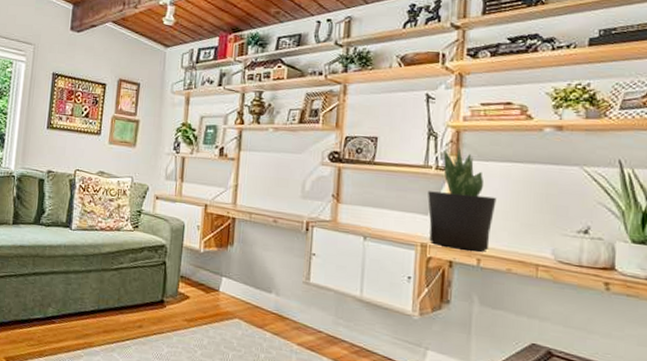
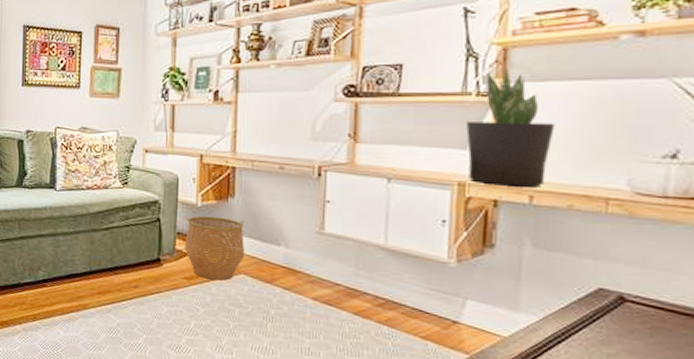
basket: none [186,261,241,324] -> present [184,216,245,281]

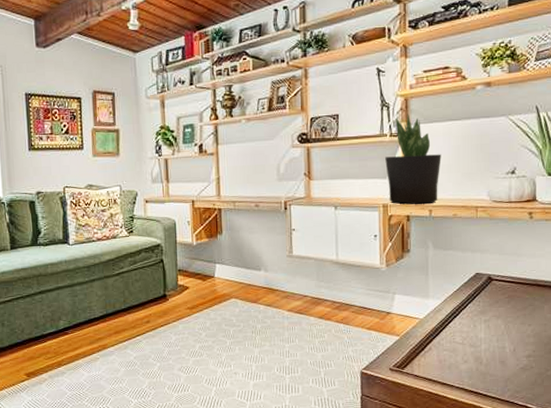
basket: present [184,216,245,281] -> none [185,252,234,307]

